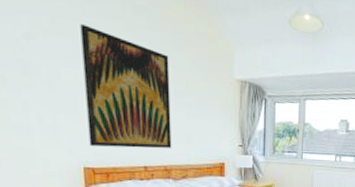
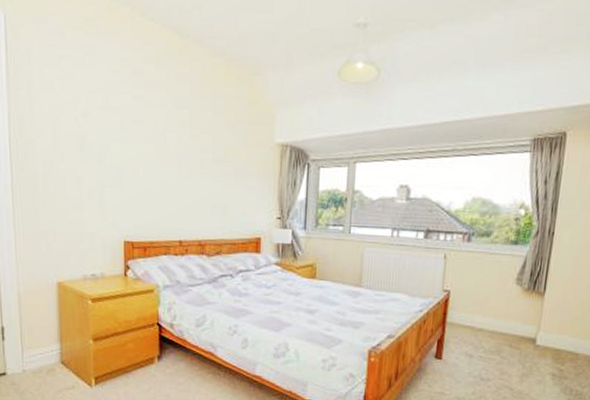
wall art: present [80,24,172,149] -> none [129,98,208,222]

